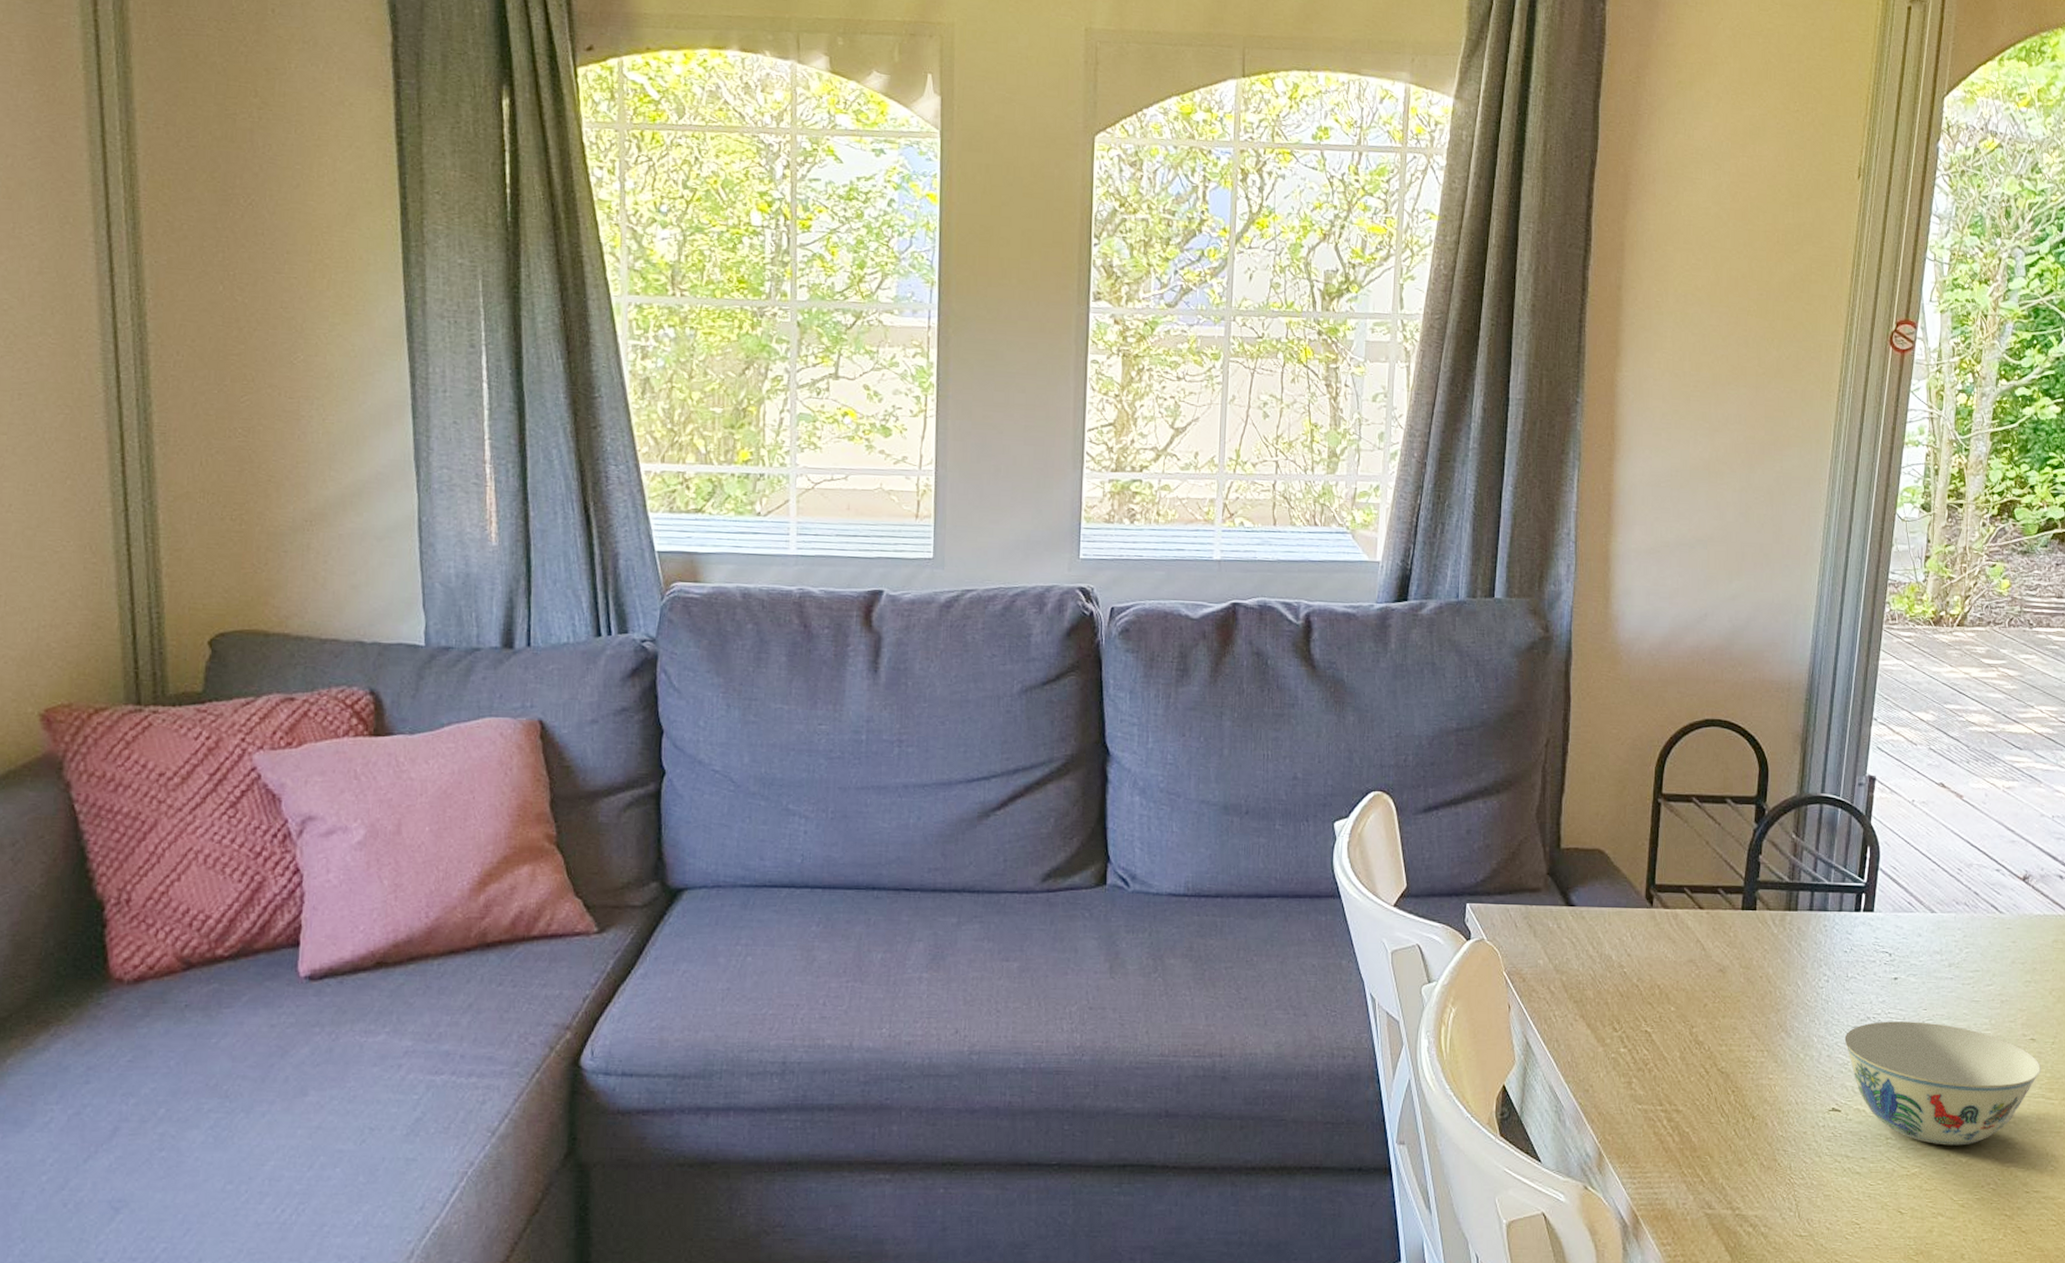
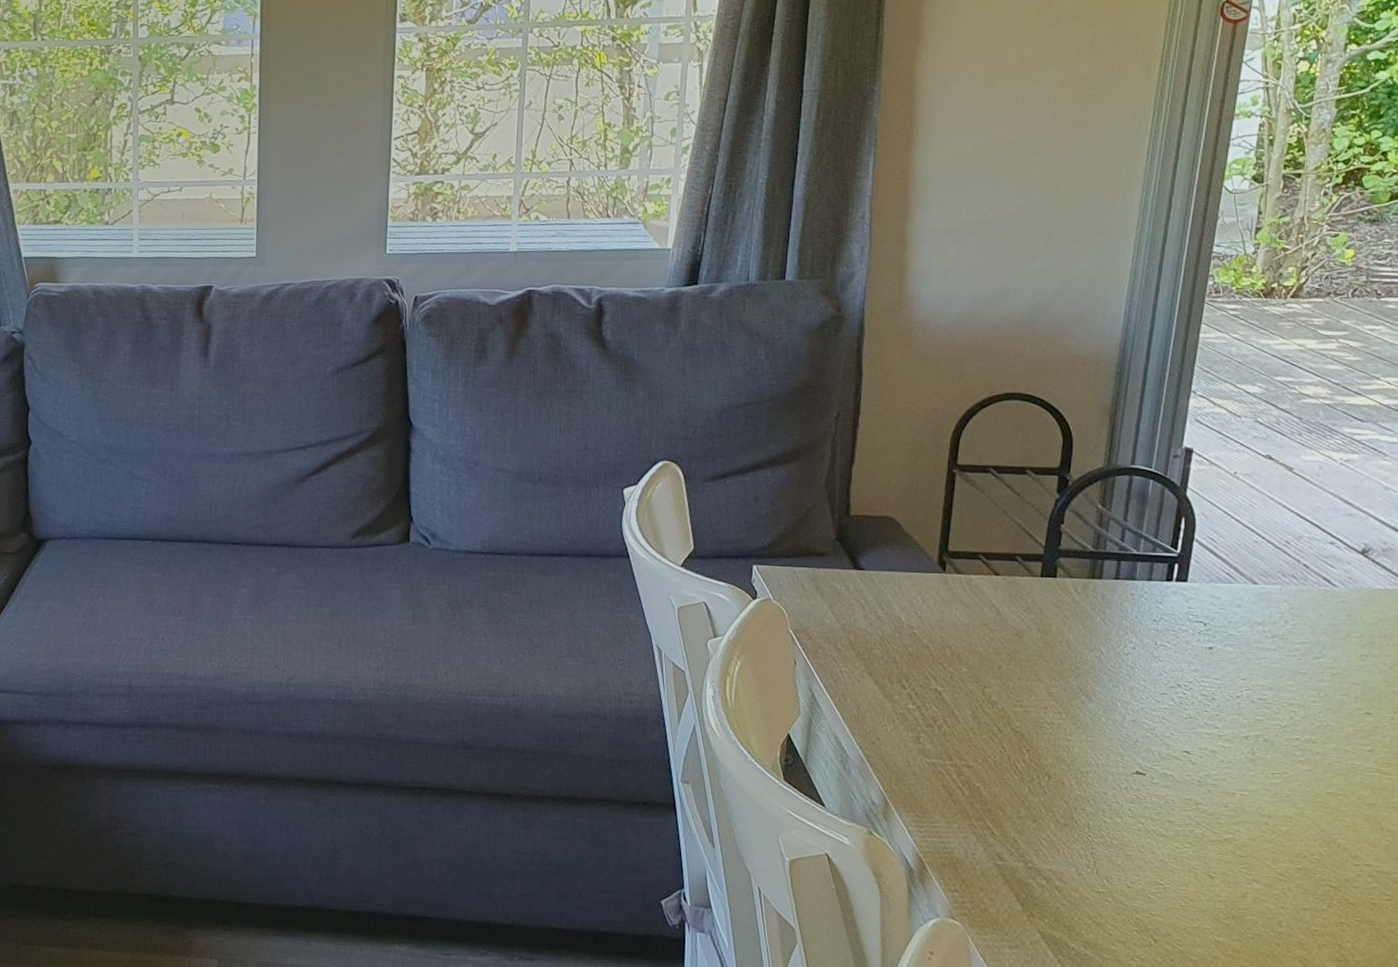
bowl: present [1844,1021,2042,1146] -> none [1151,689,1378,815]

